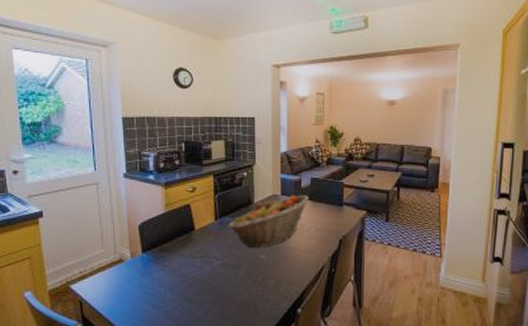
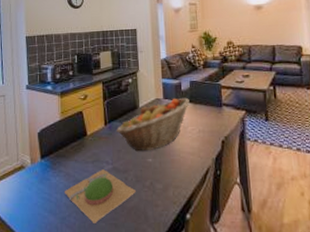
plant: none [169,265,246,317] -> present [65,169,136,223]

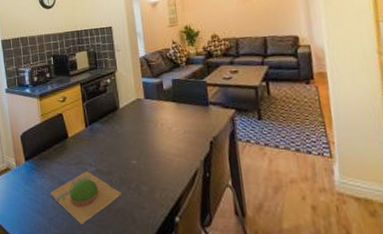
fruit basket: present [115,97,190,152] -> none [97,96,173,154]

